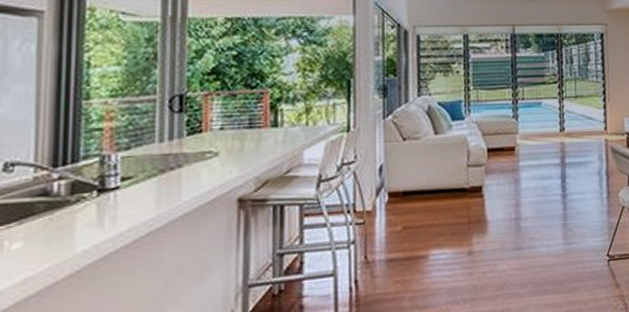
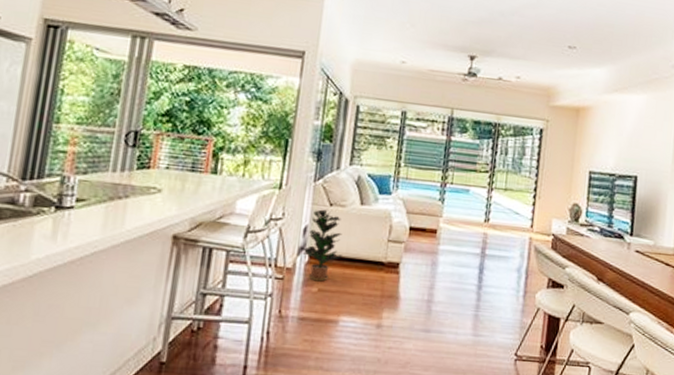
potted plant: none [377,145,423,220] -> present [299,209,342,282]

